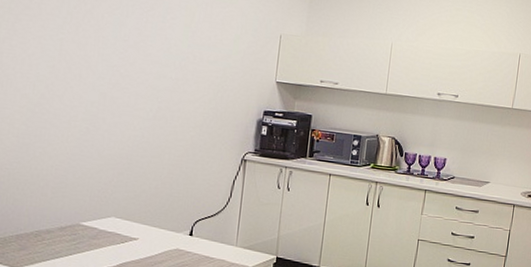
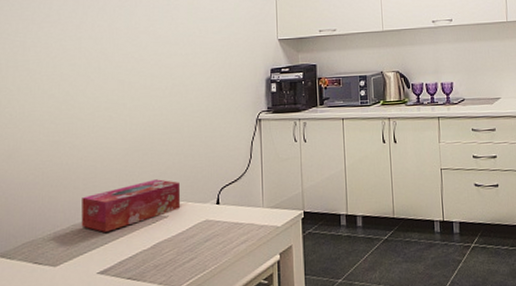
tissue box: none [46,200,154,244] -> present [81,179,181,232]

